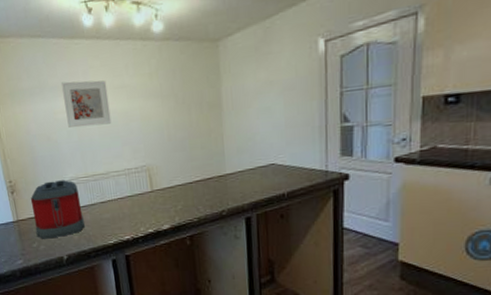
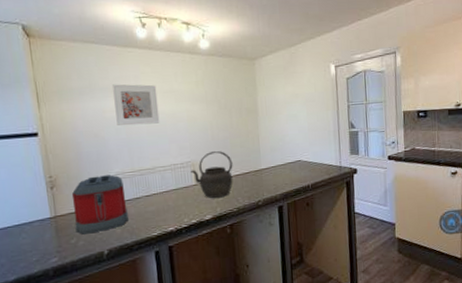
kettle: none [146,153,193,206] -> present [190,151,233,198]

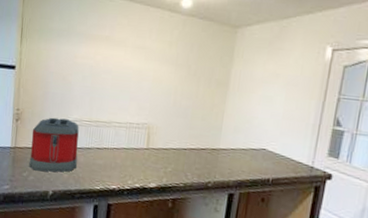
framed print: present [111,84,160,126] -> none [85,31,129,78]
kettle: present [190,151,233,198] -> none [144,118,190,168]

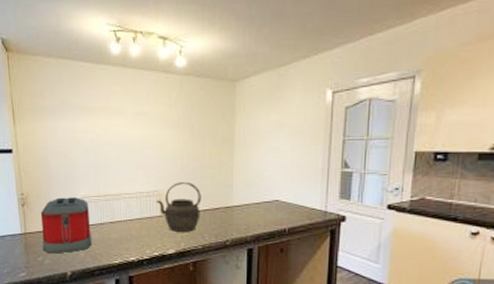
kettle: none [144,118,190,168] -> present [156,182,202,232]

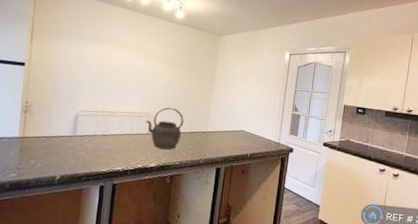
toaster: present [40,197,92,254] -> none [36,108,87,158]

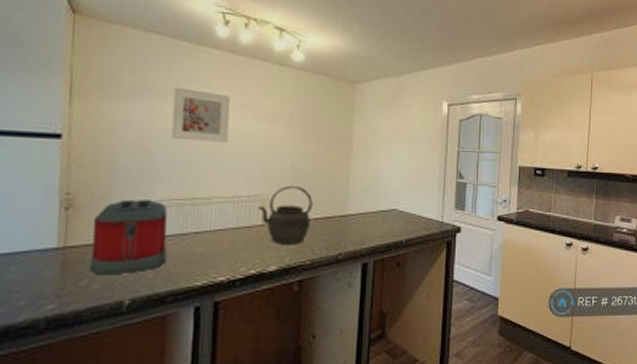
toaster: none [36,108,87,158] -> present [89,199,167,275]
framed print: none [92,34,132,74] -> present [172,87,231,143]

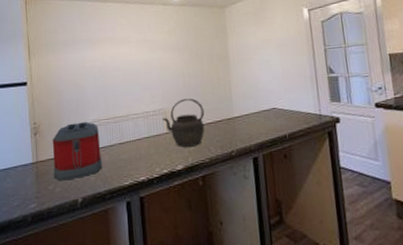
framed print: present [172,87,231,143] -> none [92,35,134,75]

